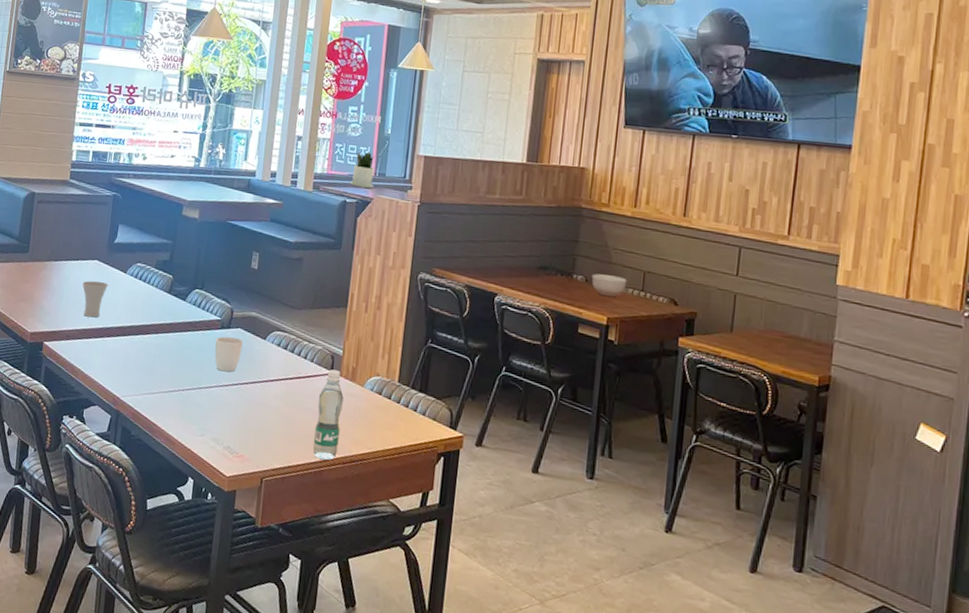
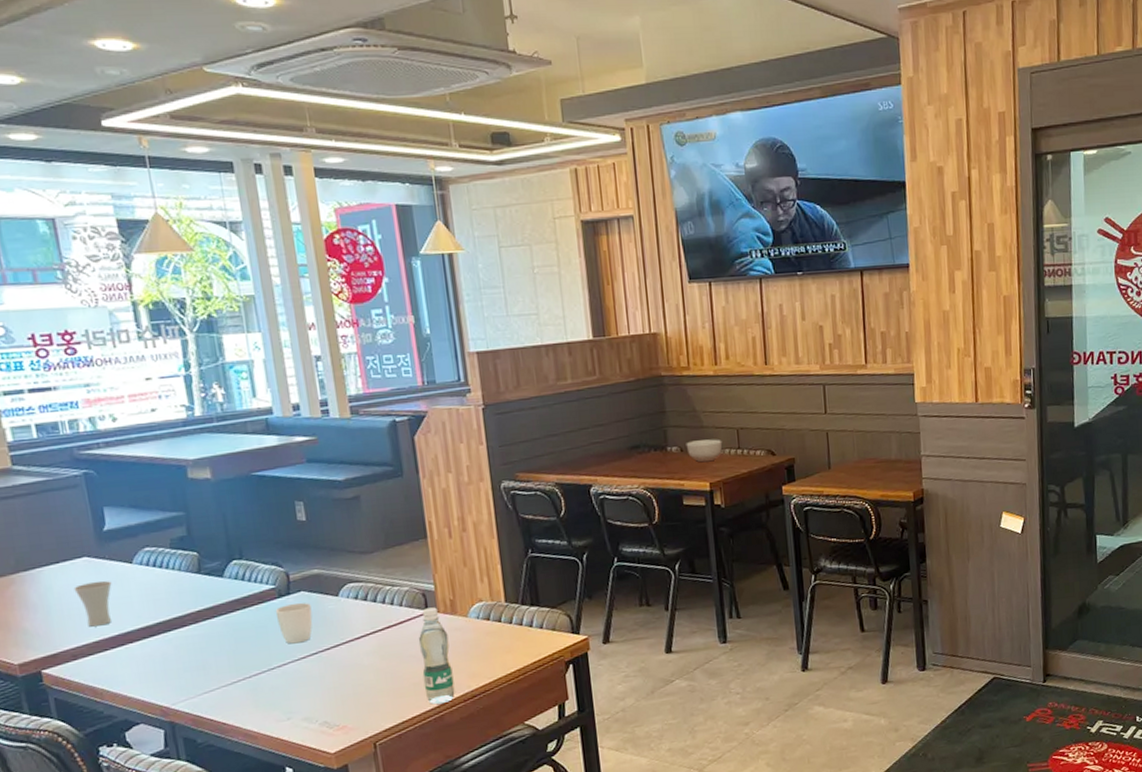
planter: present [350,151,374,189] -> none [394,359,424,403]

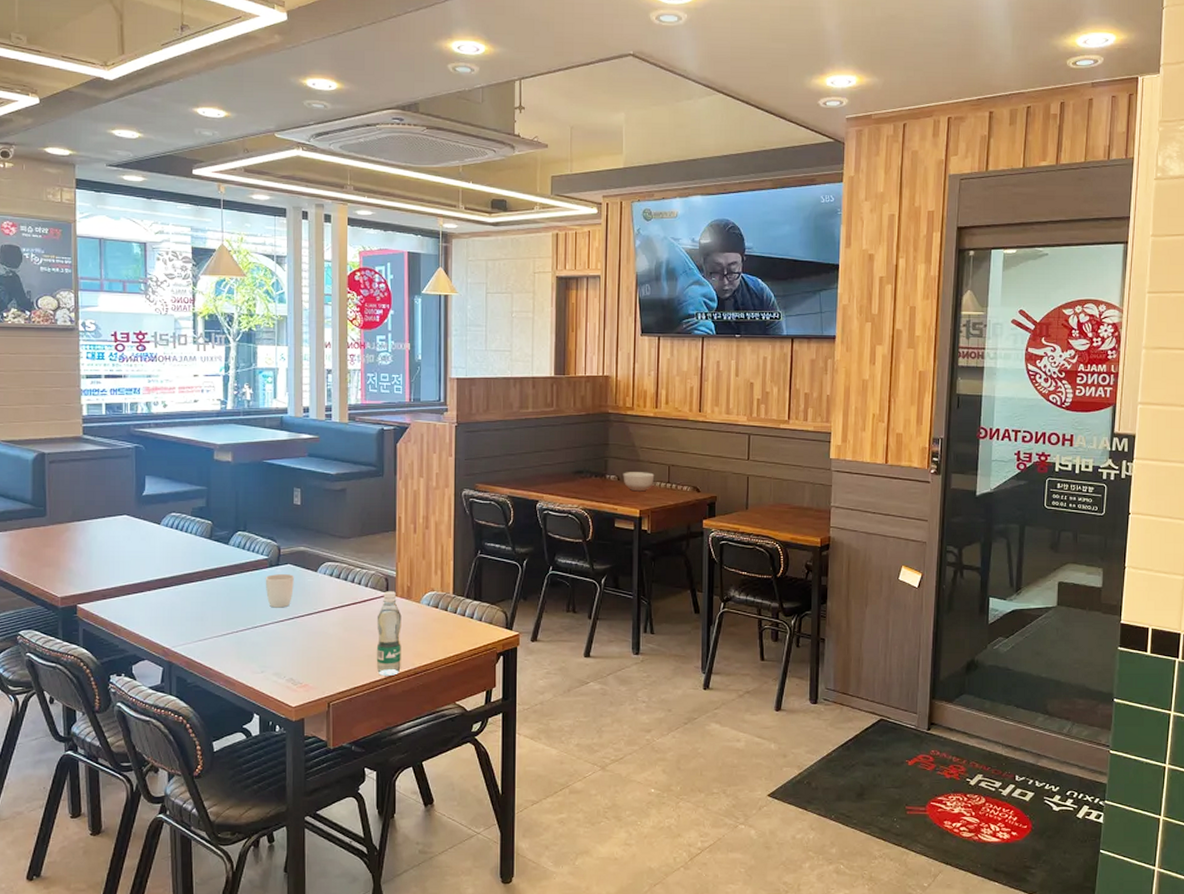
cup: present [73,580,112,627] -> none [112,536,142,573]

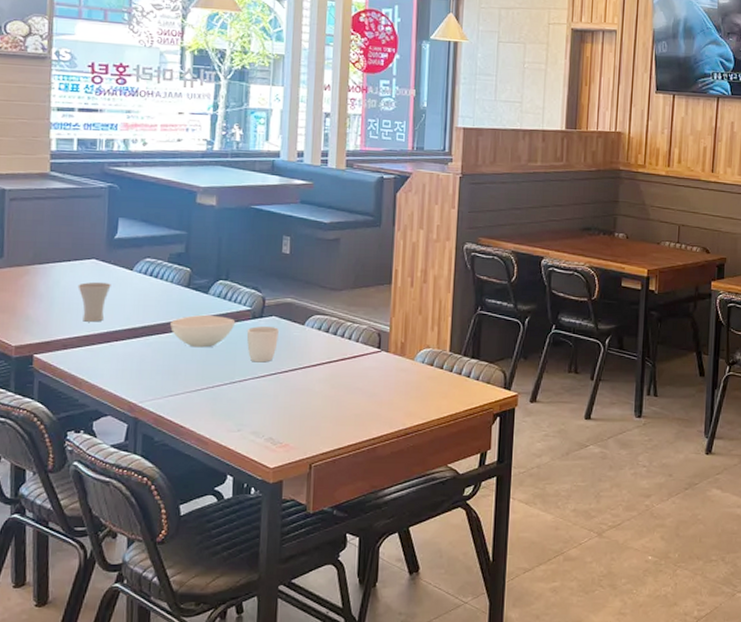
cup: none [112,536,142,573] -> present [77,281,111,322]
soup bowl: none [195,564,255,595] -> present [169,314,236,348]
bottle: present [376,591,402,676] -> none [364,347,394,436]
bowl: present [623,472,655,492] -> none [631,230,664,251]

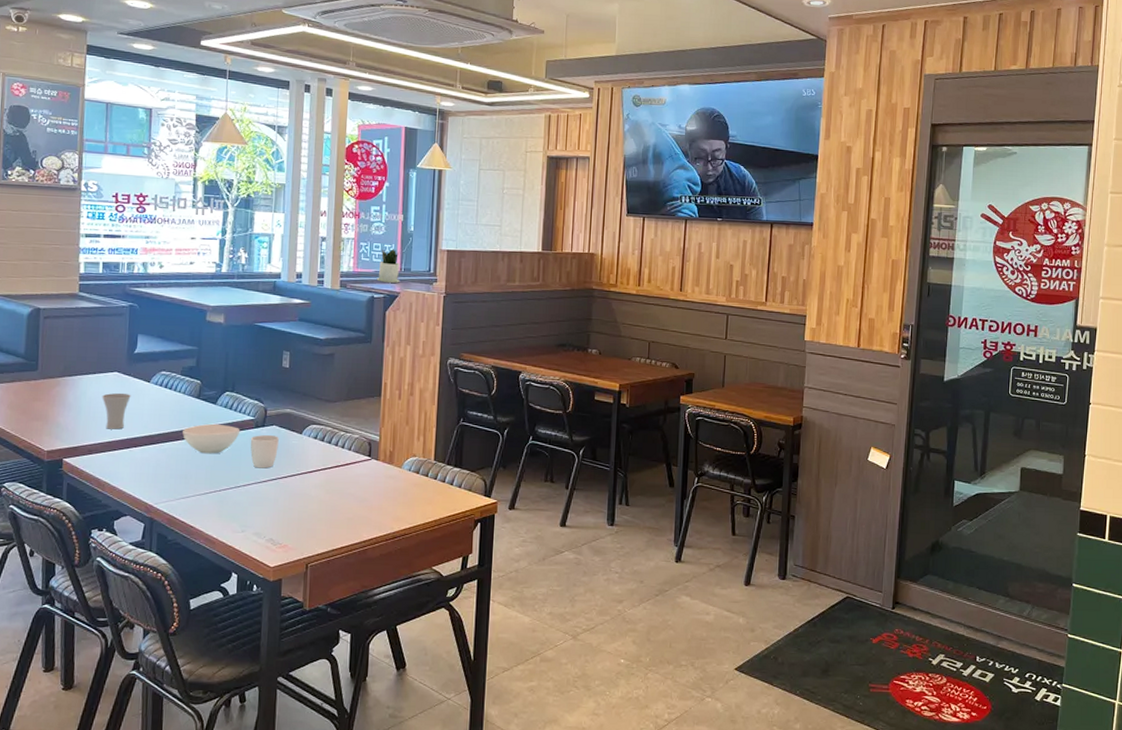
planter: none [386,125,411,164] -> present [376,248,400,284]

